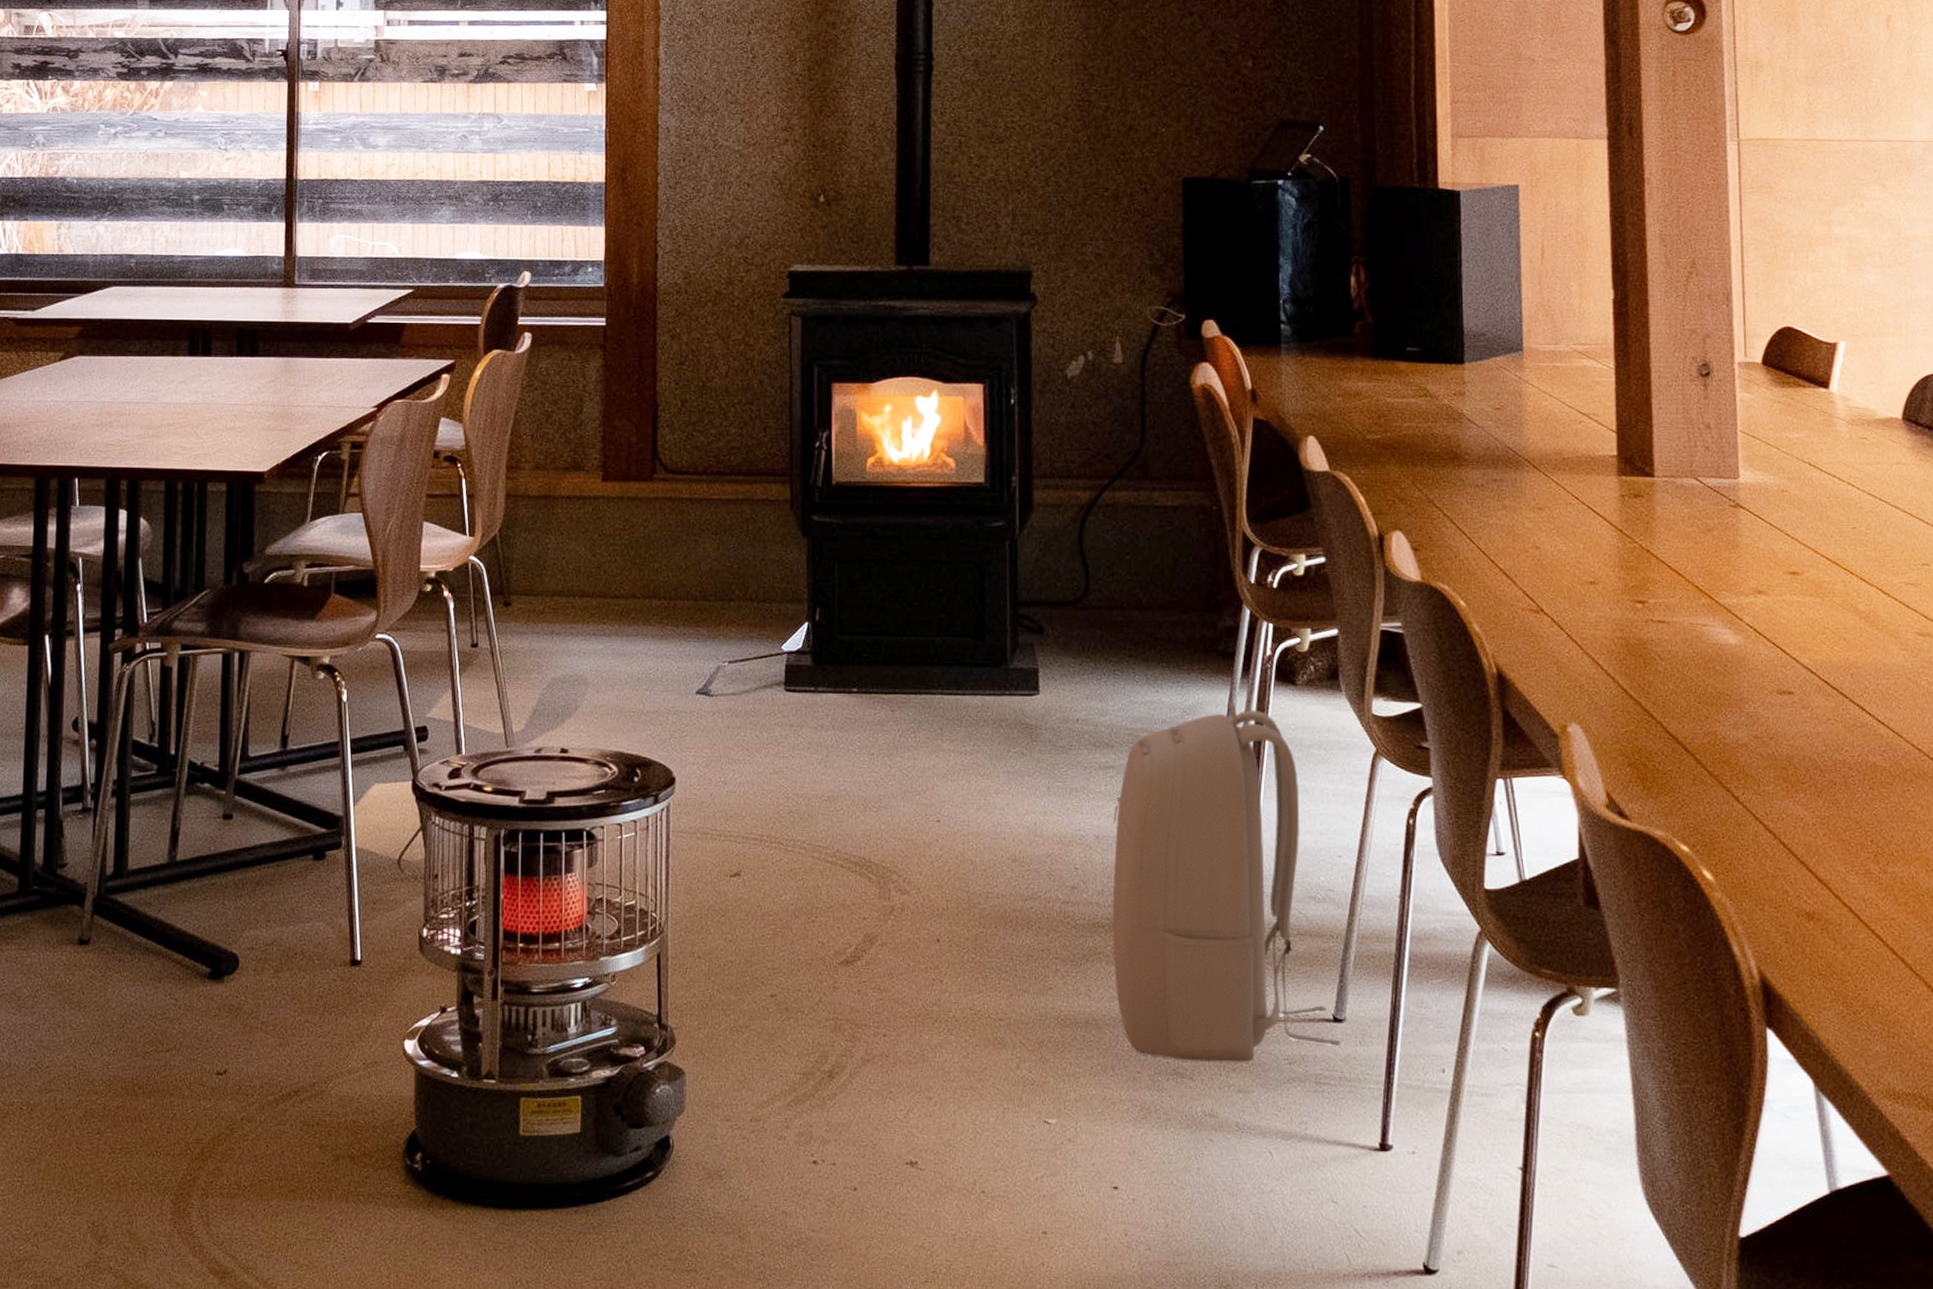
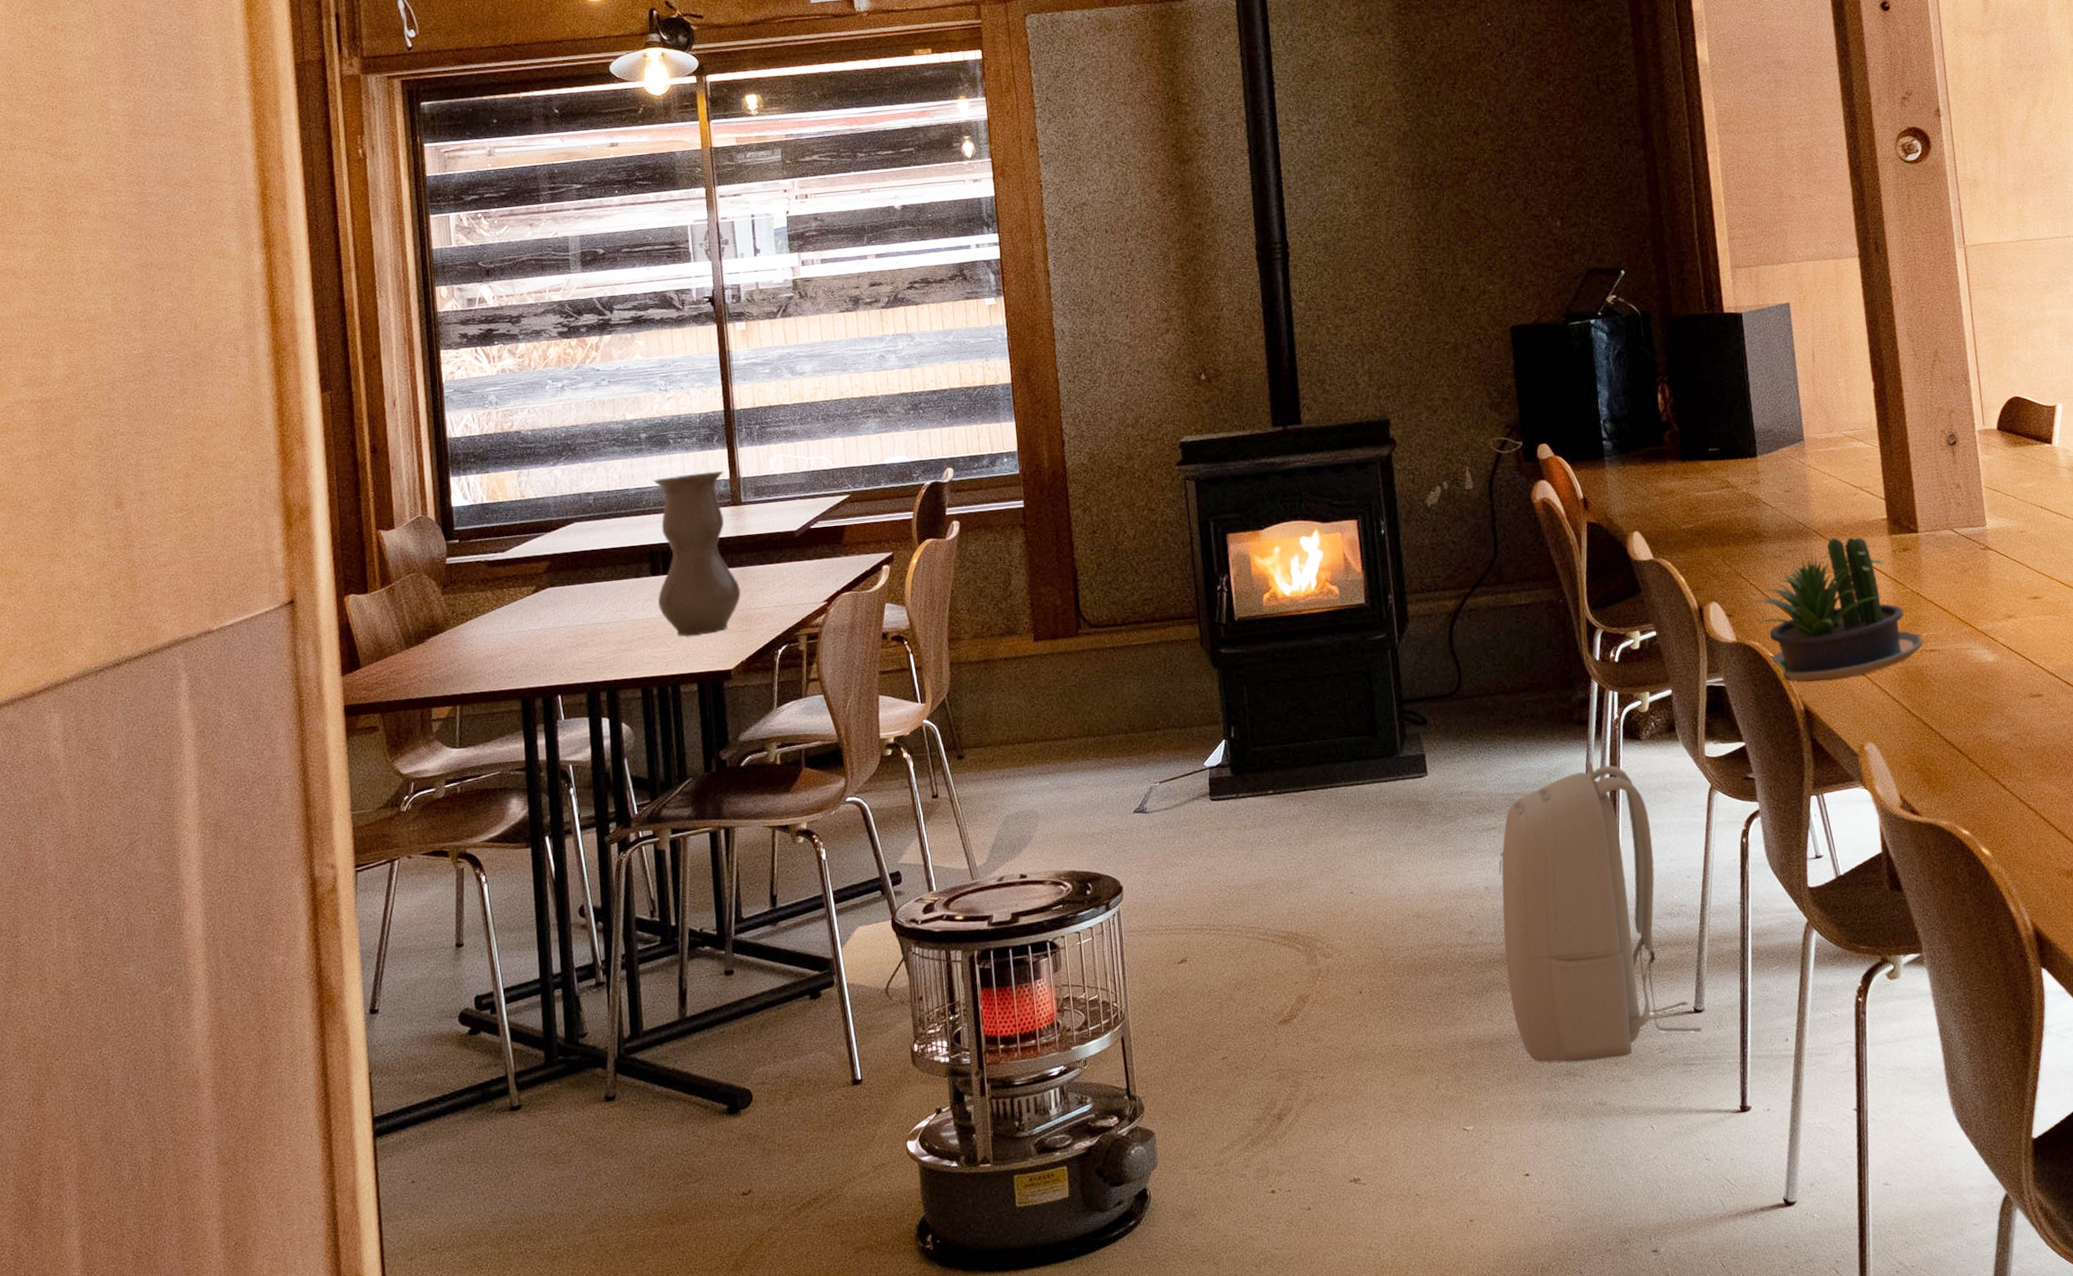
vase: none [192,246,283,429] -> present [652,470,741,636]
potted plant: none [1444,472,1650,642] -> present [1752,537,1923,682]

